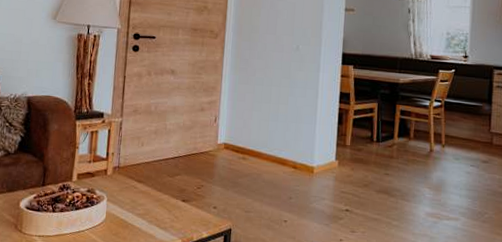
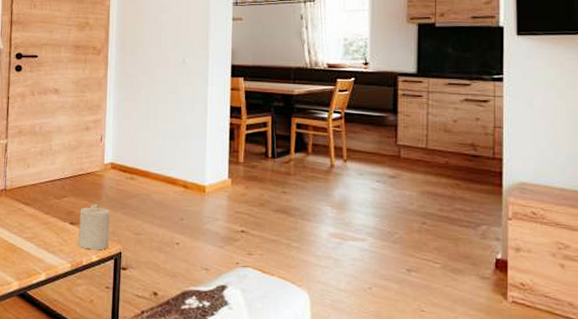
candle: none [189,181,222,227] -> present [78,203,111,250]

